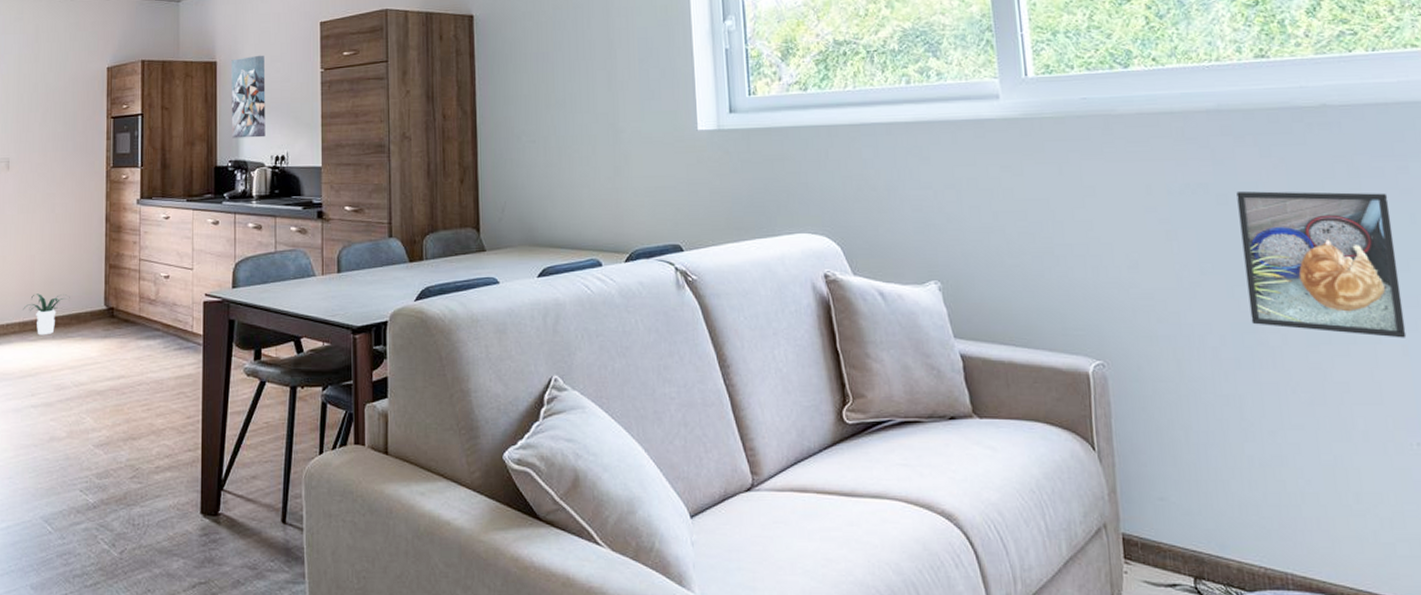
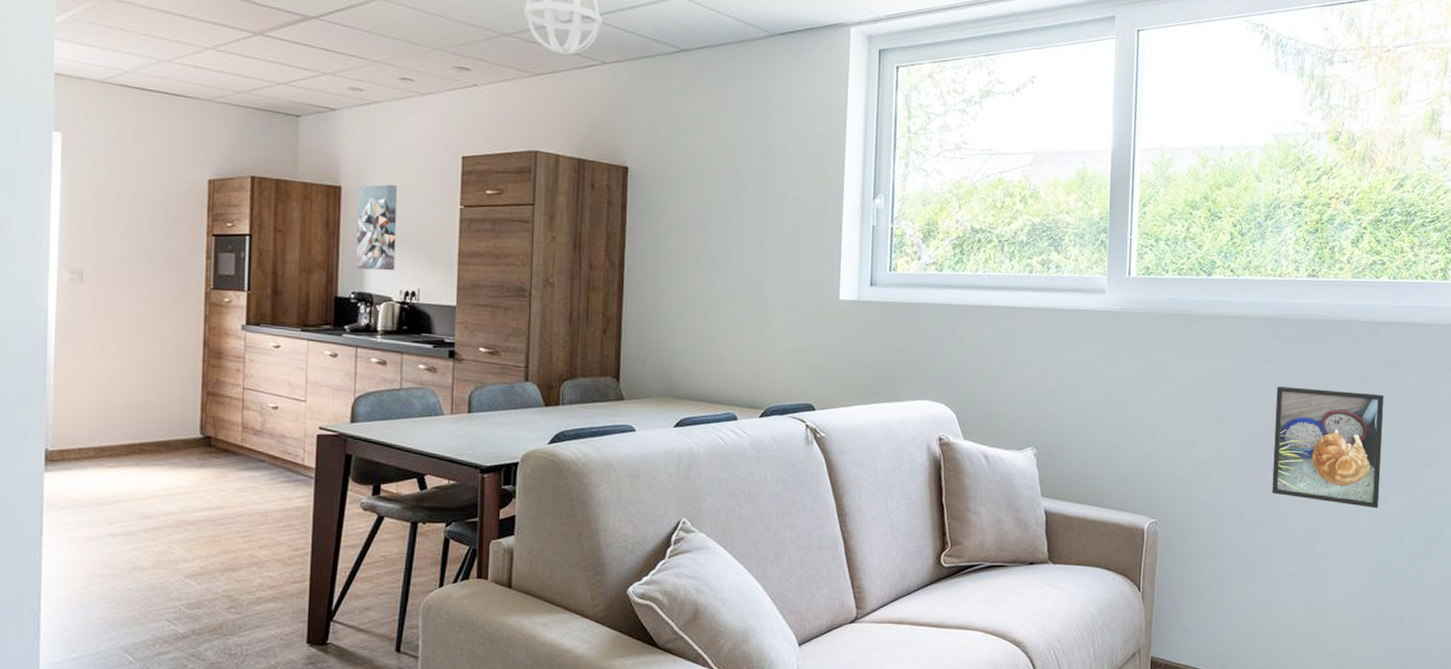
potted plant: present [23,294,70,336] -> none [99,418,158,462]

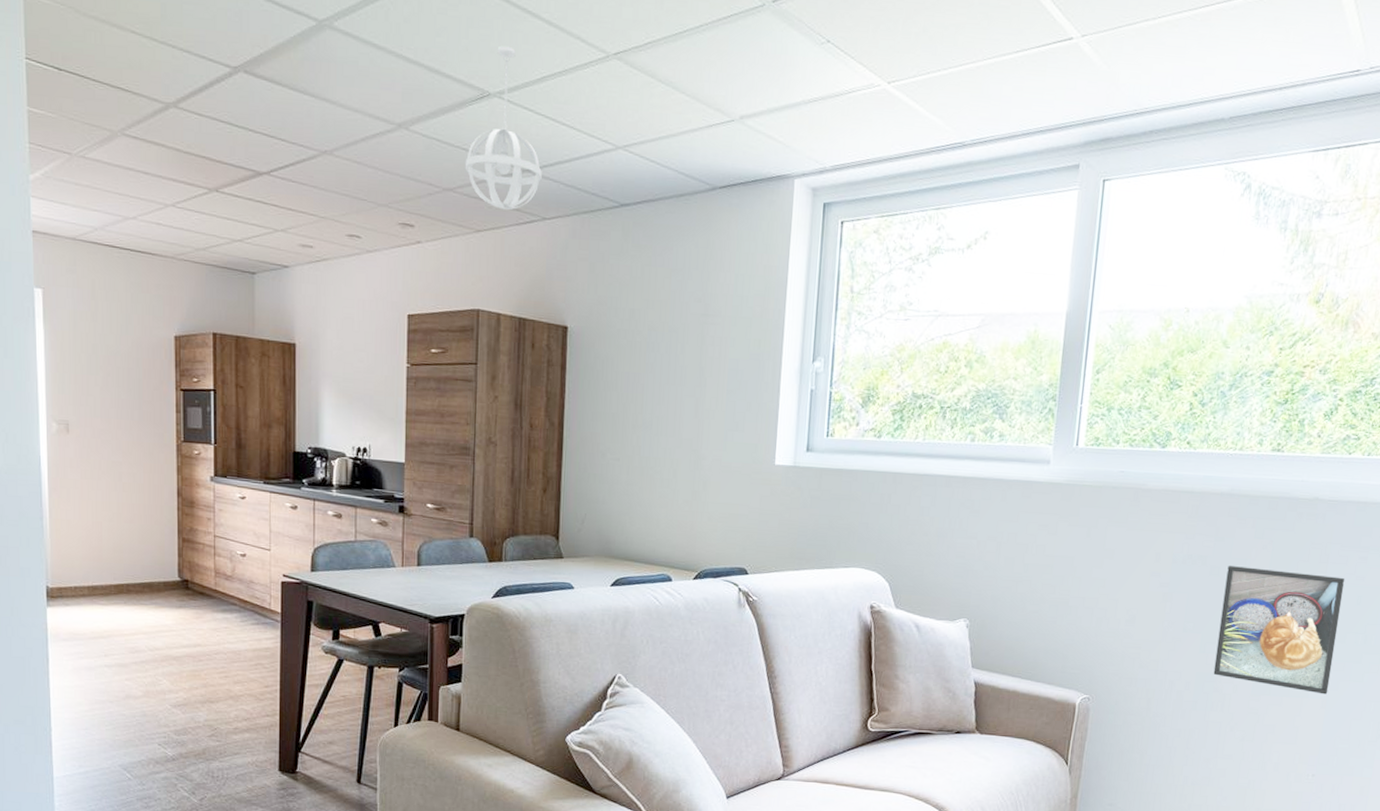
wall art: present [355,184,398,271] -> none [311,341,348,427]

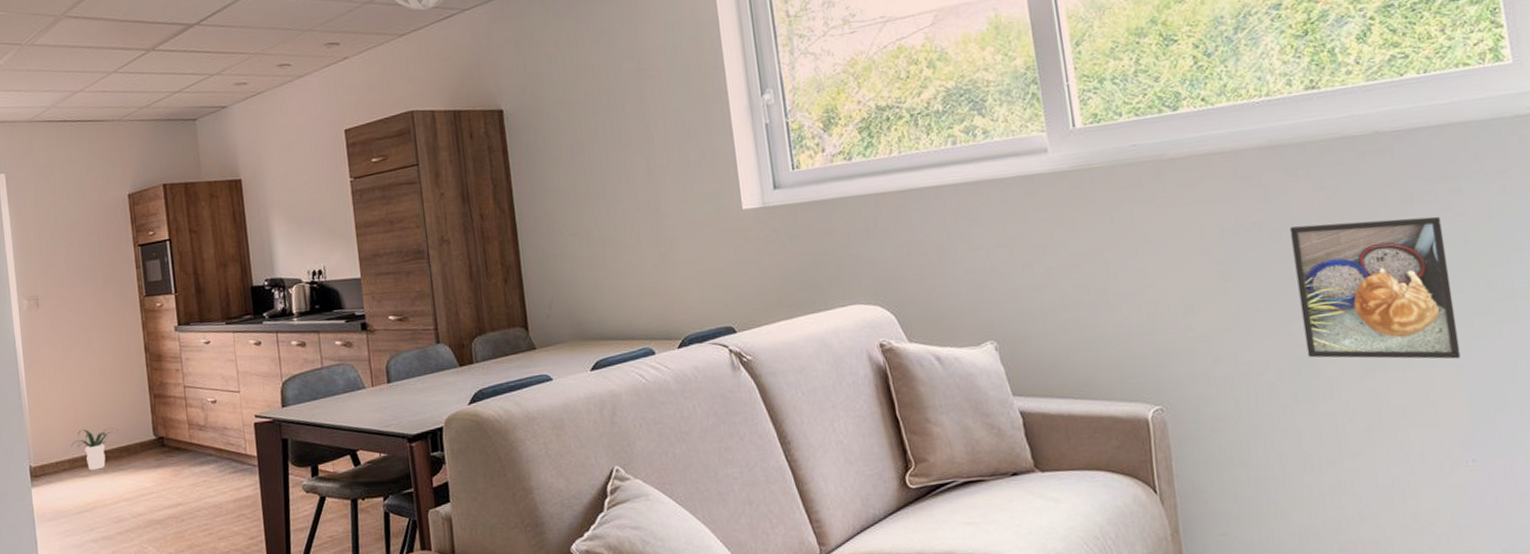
potted plant: none [91,560,142,601] -> present [71,428,118,471]

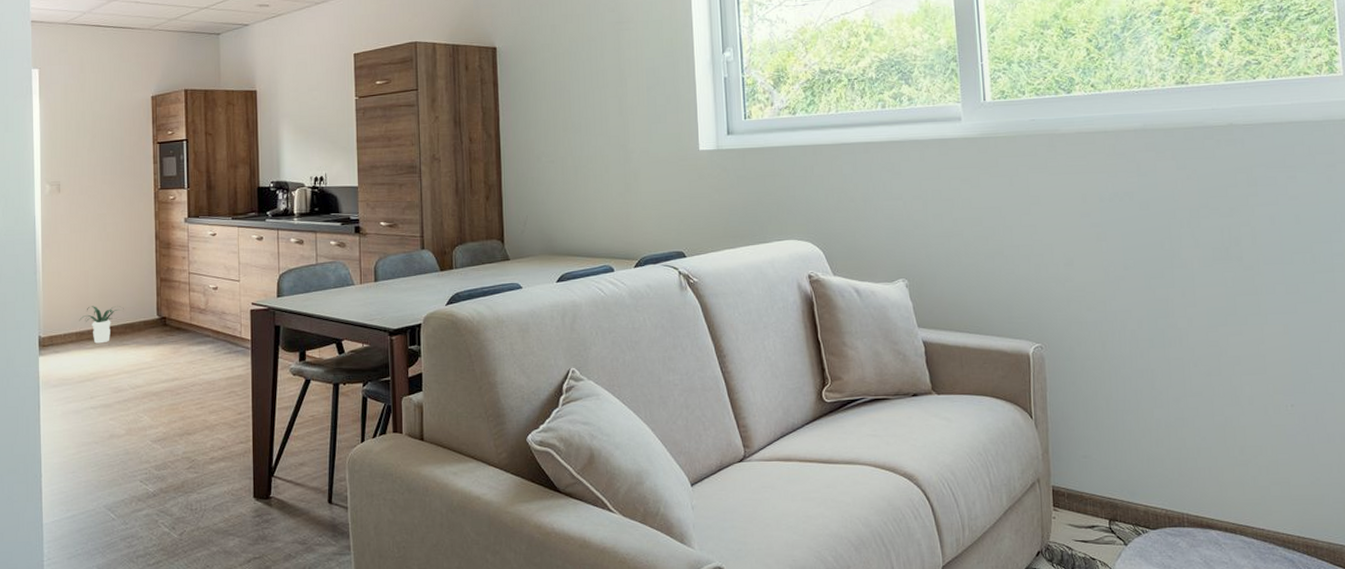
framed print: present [1290,216,1461,359] -> none [1156,198,1288,319]

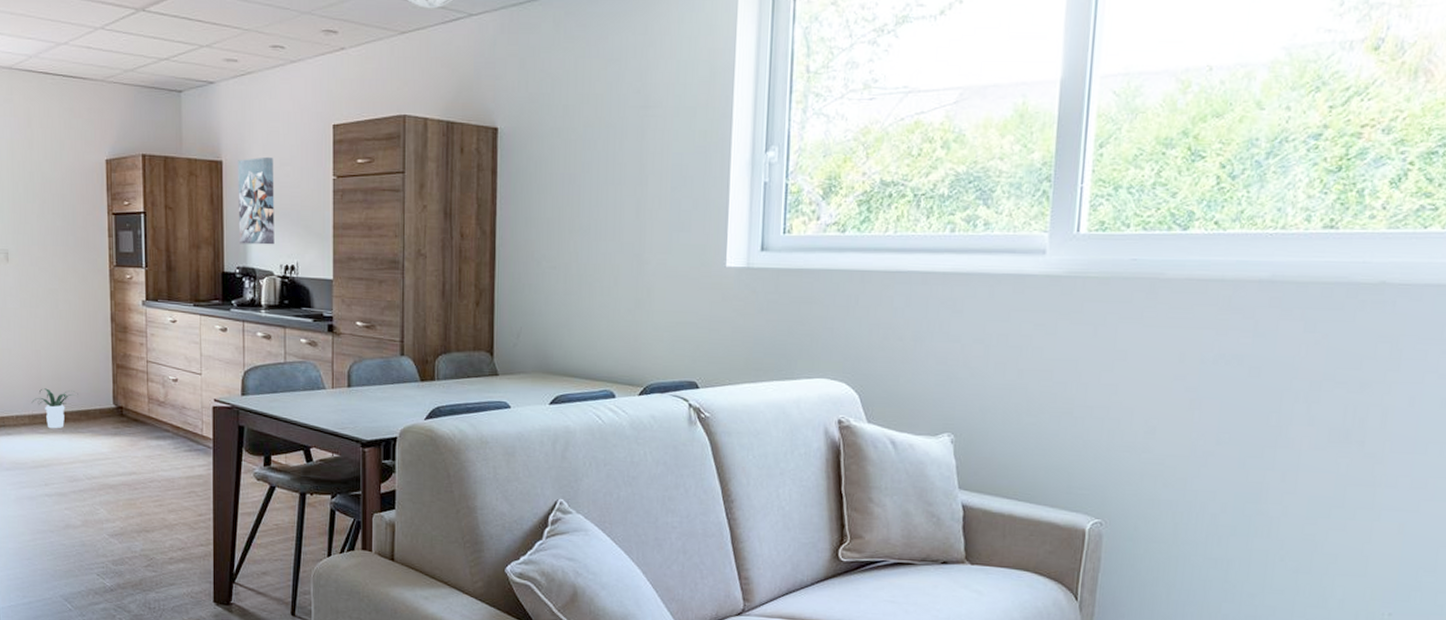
wall art: none [271,84,305,161] -> present [238,156,275,245]

